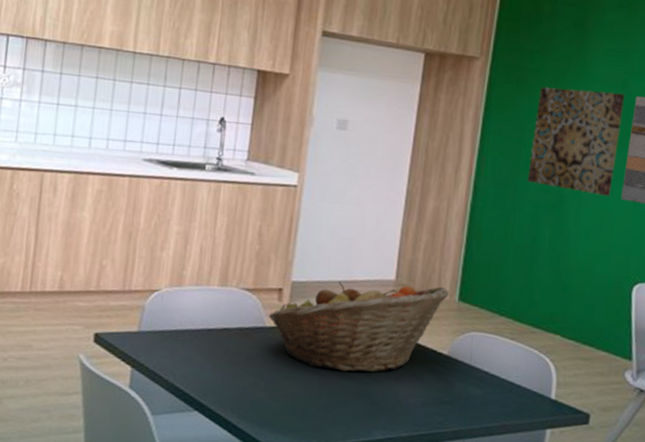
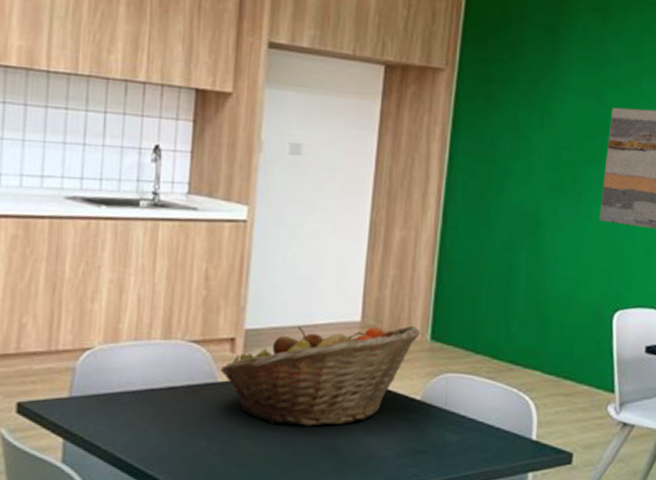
wall art: present [527,86,625,196] -> none [500,99,601,218]

